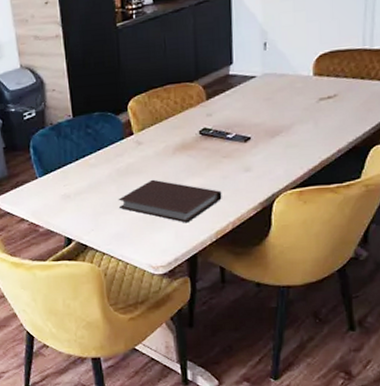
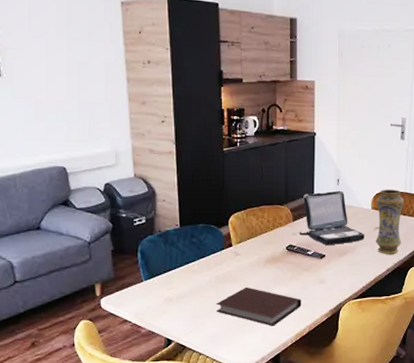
laptop: none [215,56,305,126] -> present [299,190,365,246]
vase: none [320,46,362,131] -> present [375,189,404,254]

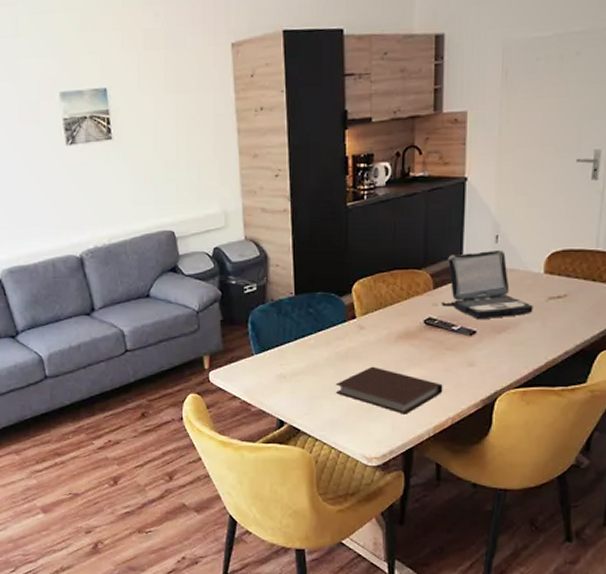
vase: present [375,189,404,254] -> none [549,247,594,332]

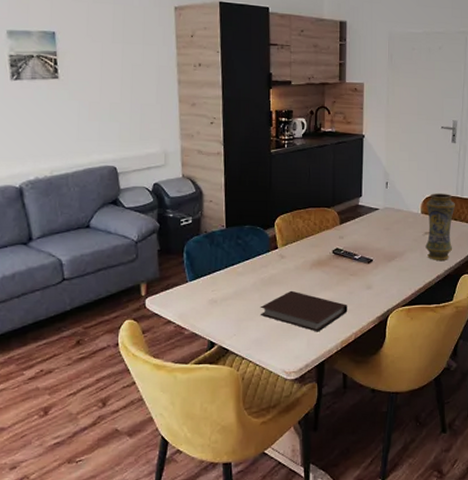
laptop: present [441,249,533,320] -> none [346,193,414,250]
vase: none [549,247,594,332] -> present [425,193,455,260]

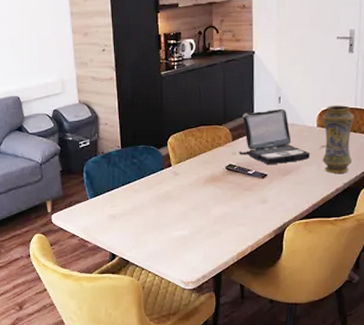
notebook: present [260,290,348,332] -> none [156,205,243,245]
laptop: none [346,193,414,250] -> present [239,108,310,165]

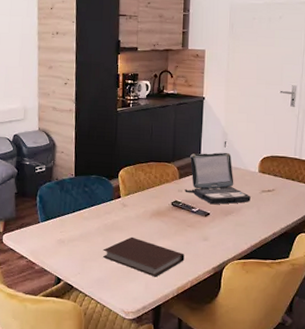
notebook: none [156,205,243,245] -> present [102,236,185,277]
vase: present [322,105,354,173] -> none [262,154,293,218]

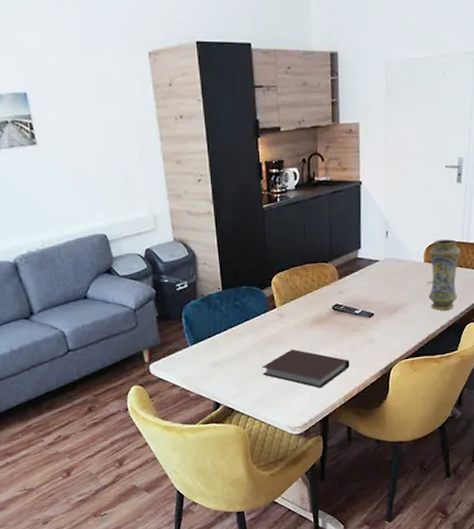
laptop: present [185,152,251,205] -> none [345,243,417,304]
vase: none [262,154,293,218] -> present [428,239,460,310]

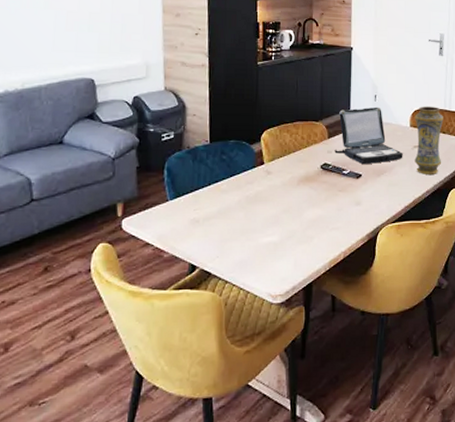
notebook: present [262,349,350,388] -> none [245,208,336,252]
laptop: none [345,243,417,304] -> present [334,106,403,165]

